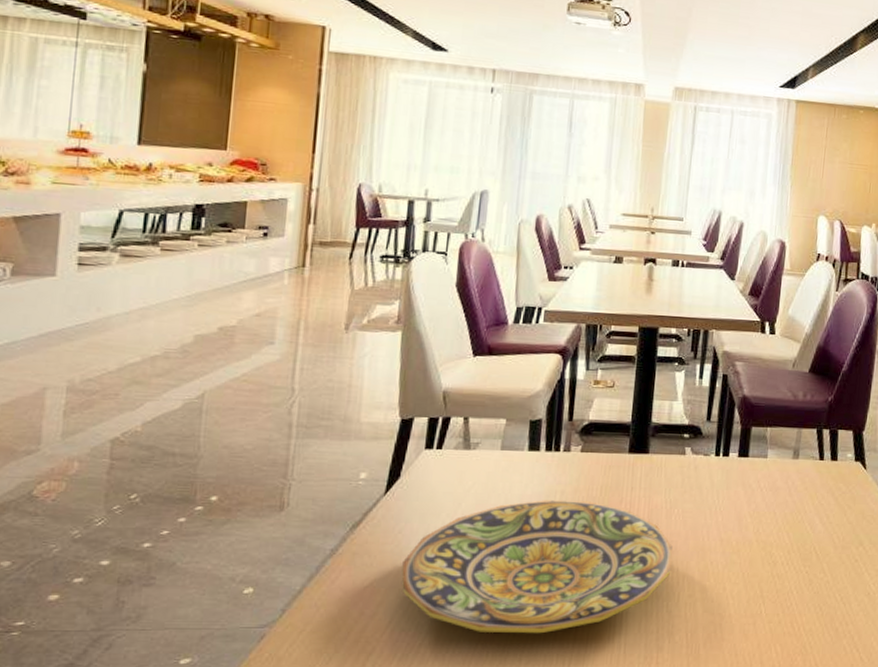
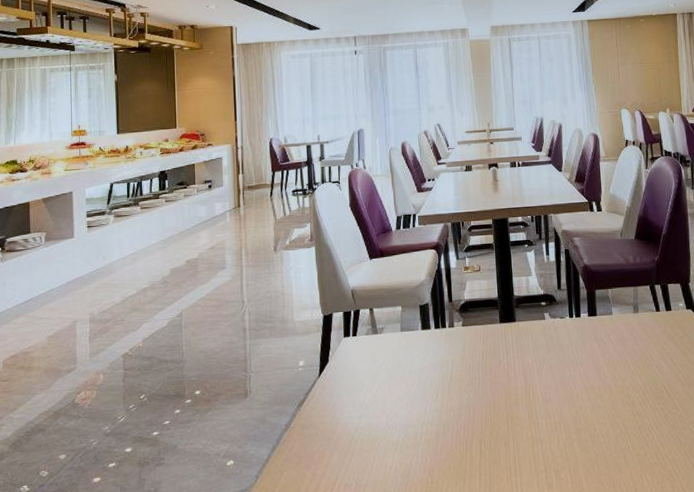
plate: present [401,500,673,634] -> none [339,366,548,483]

